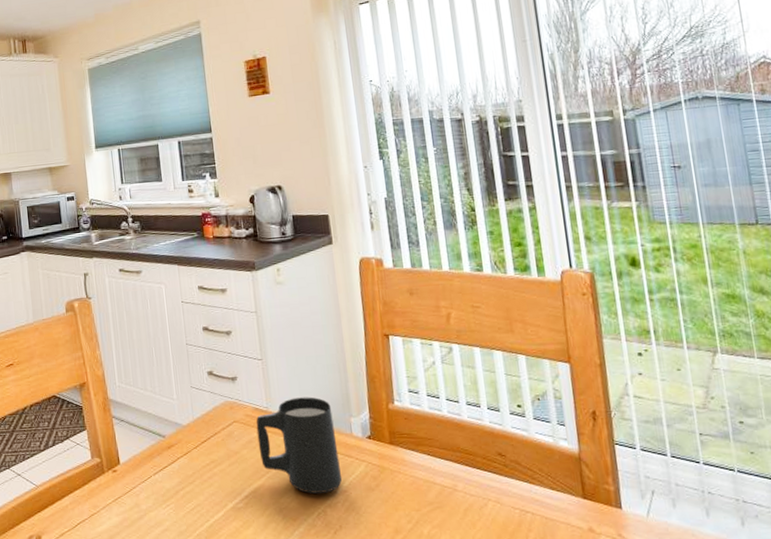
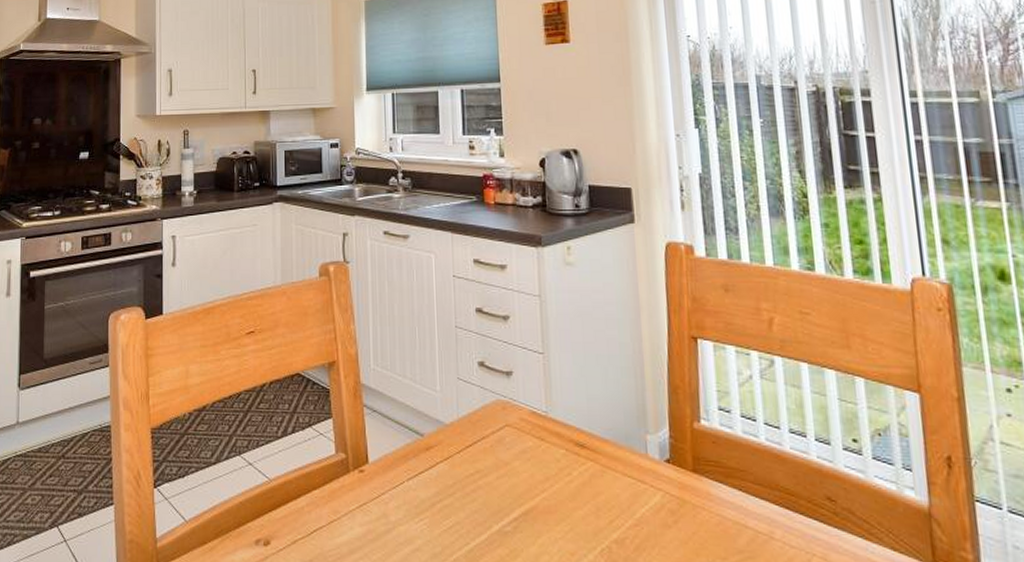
mug: present [256,397,342,494] -> none [532,403,633,525]

